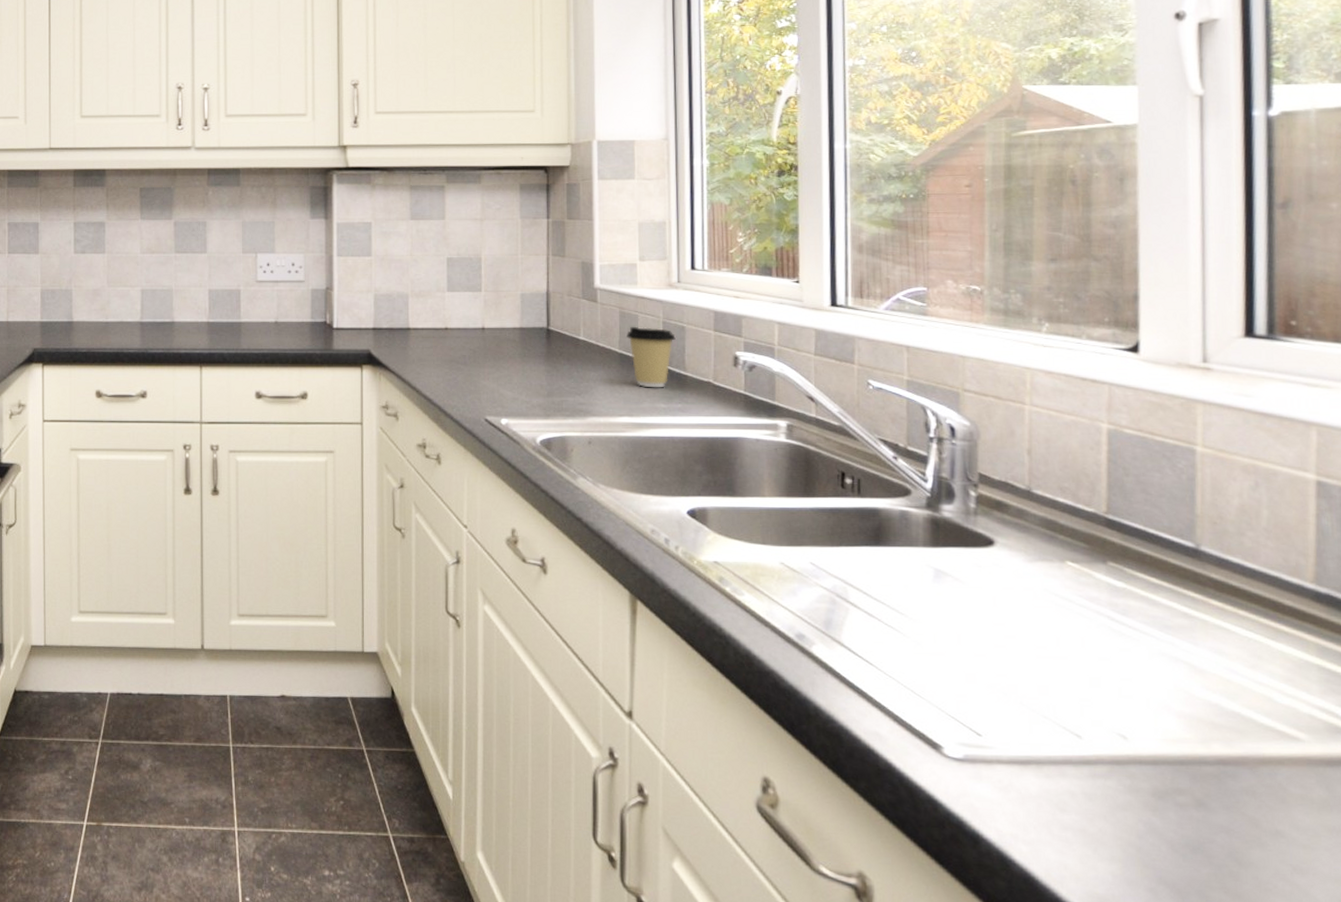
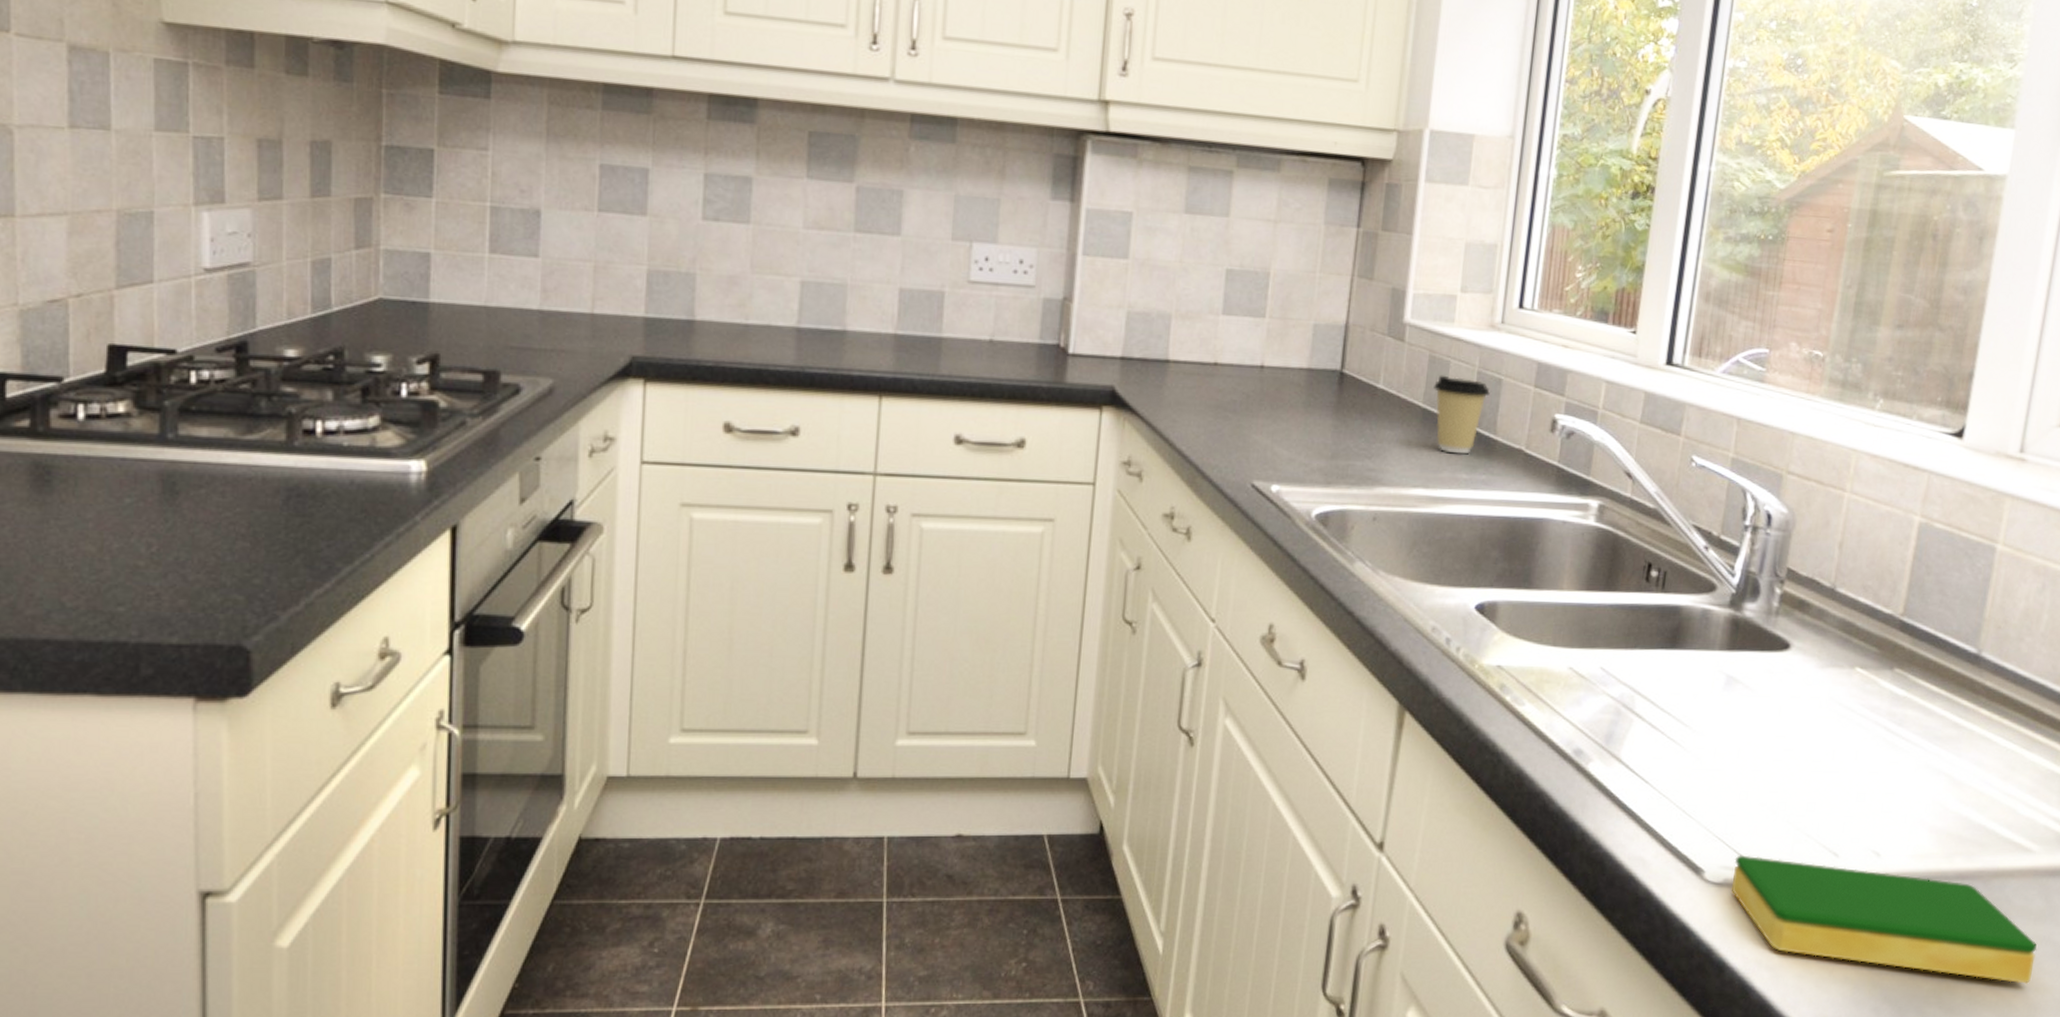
dish sponge: none [972,733,1328,874] -> present [1731,855,2037,984]

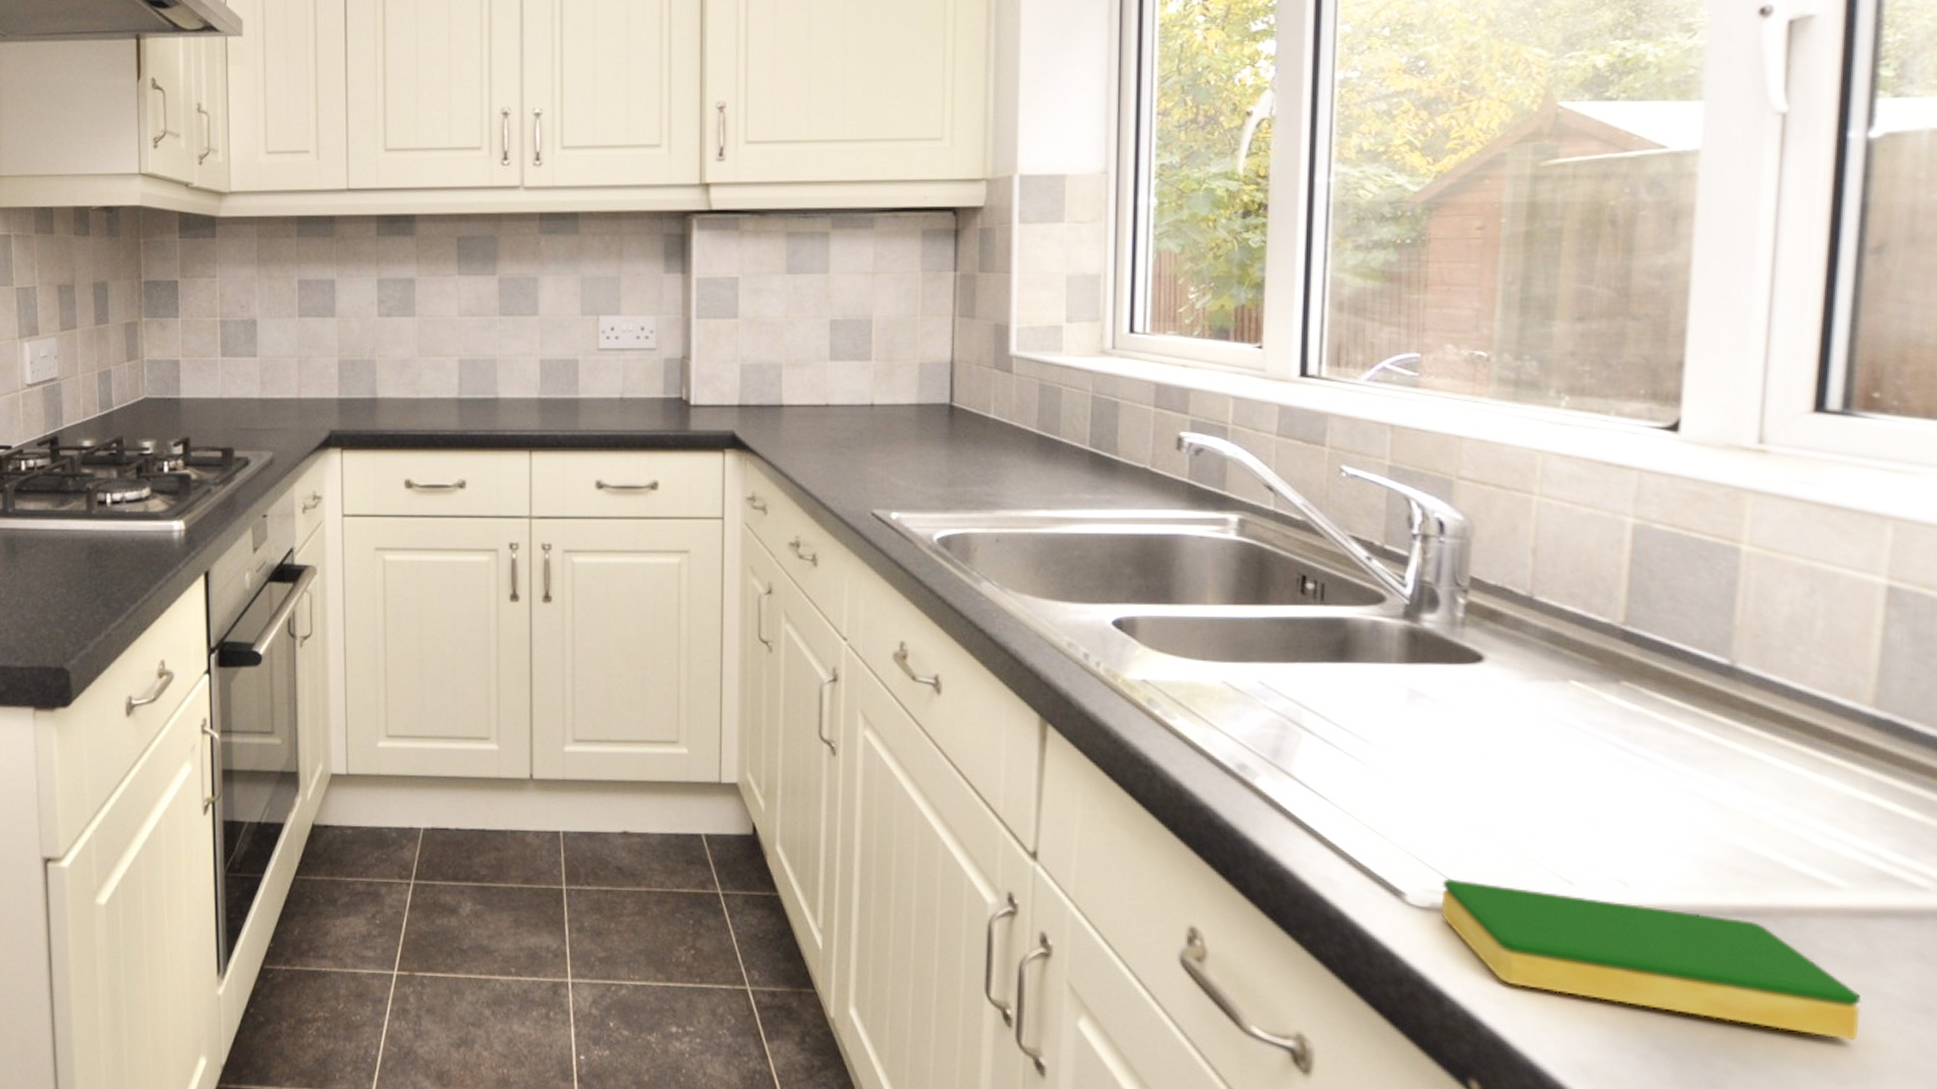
coffee cup: present [1434,375,1490,455] -> none [1047,401,1107,476]

